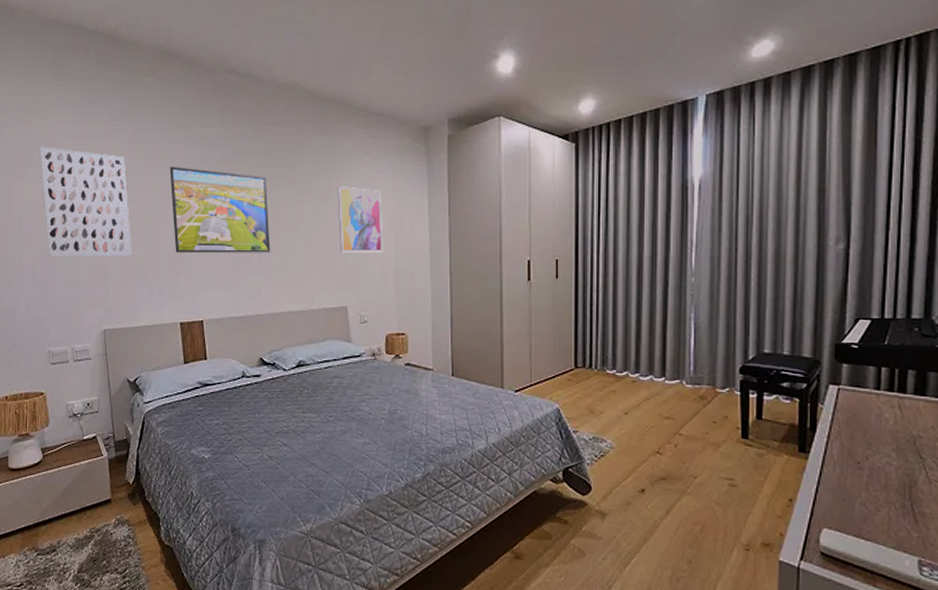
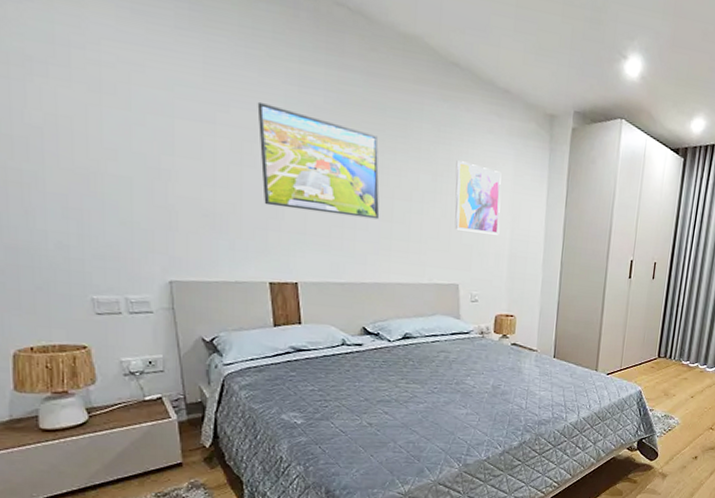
wall art: present [39,147,132,258] -> none [67,40,207,202]

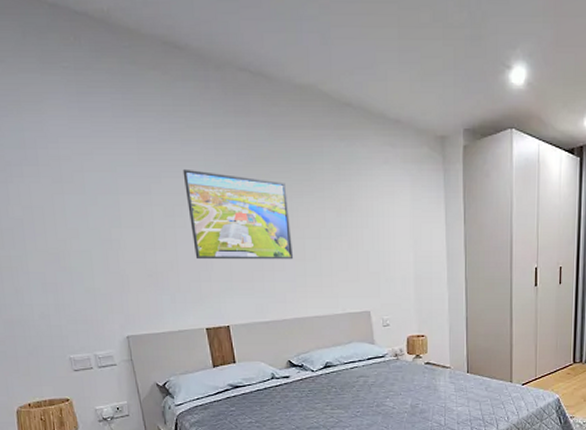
wall art: present [454,160,502,235] -> none [357,194,403,260]

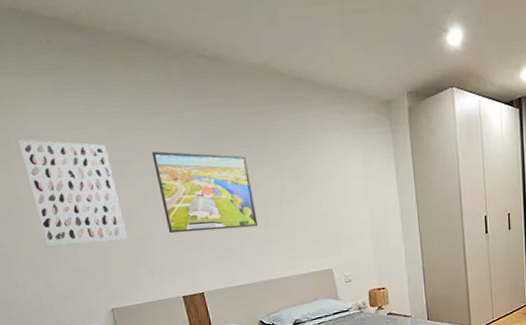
wall art: none [34,144,150,264] -> present [17,139,128,247]

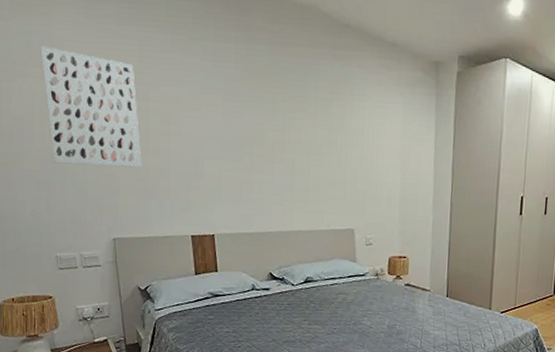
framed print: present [151,151,258,234] -> none [181,78,283,174]

